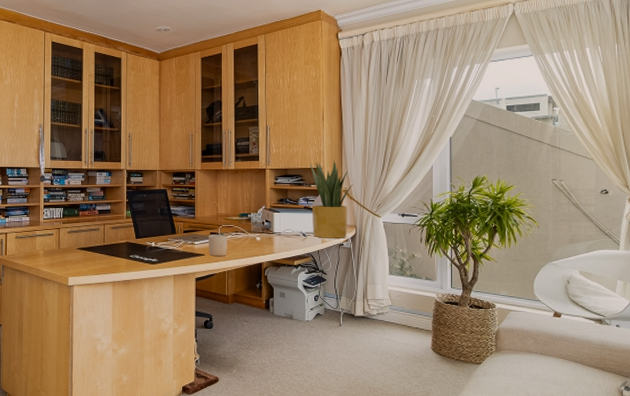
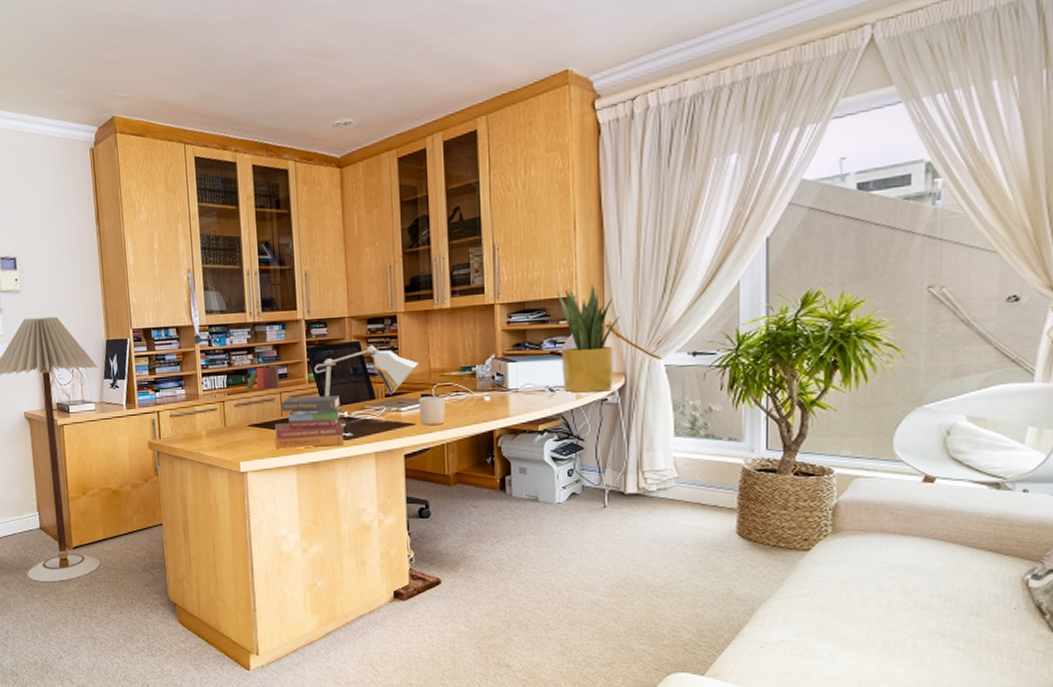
books: none [78,202,104,221] -> present [246,364,280,390]
books: none [97,229,151,269] -> present [274,395,344,448]
desk lamp: none [131,192,210,258] -> present [314,345,420,432]

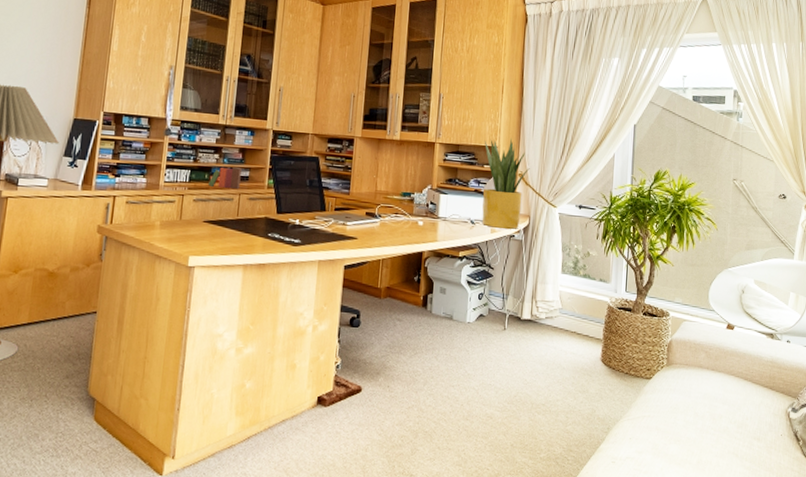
books: present [274,395,344,448] -> none [226,200,294,251]
desk lamp: present [314,345,420,432] -> none [274,162,368,238]
mug: present [418,396,446,425] -> none [361,214,387,241]

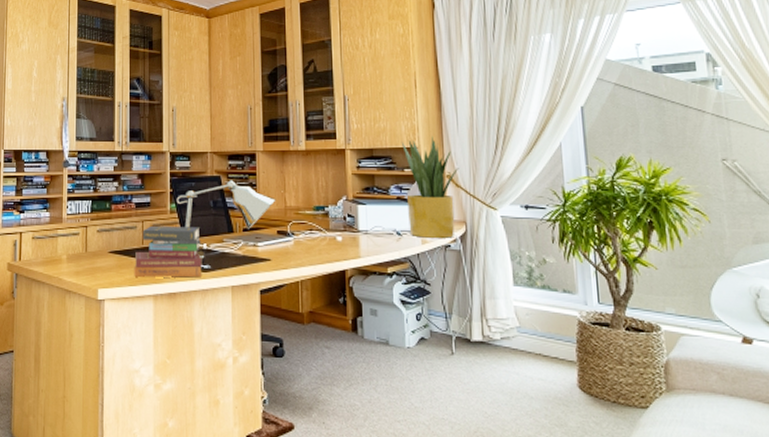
books: present [207,166,242,190] -> none [109,193,142,217]
books: none [226,200,294,251] -> present [134,227,202,278]
desk lamp: none [274,162,368,238] -> present [176,180,276,264]

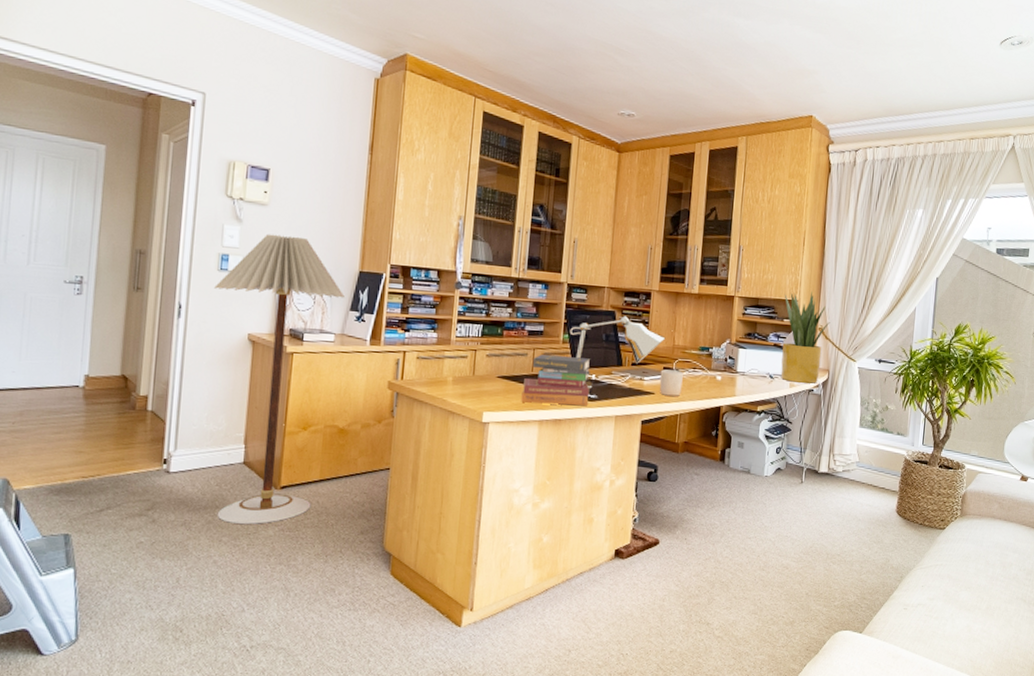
mug: none [274,233,301,261] -> present [659,369,684,396]

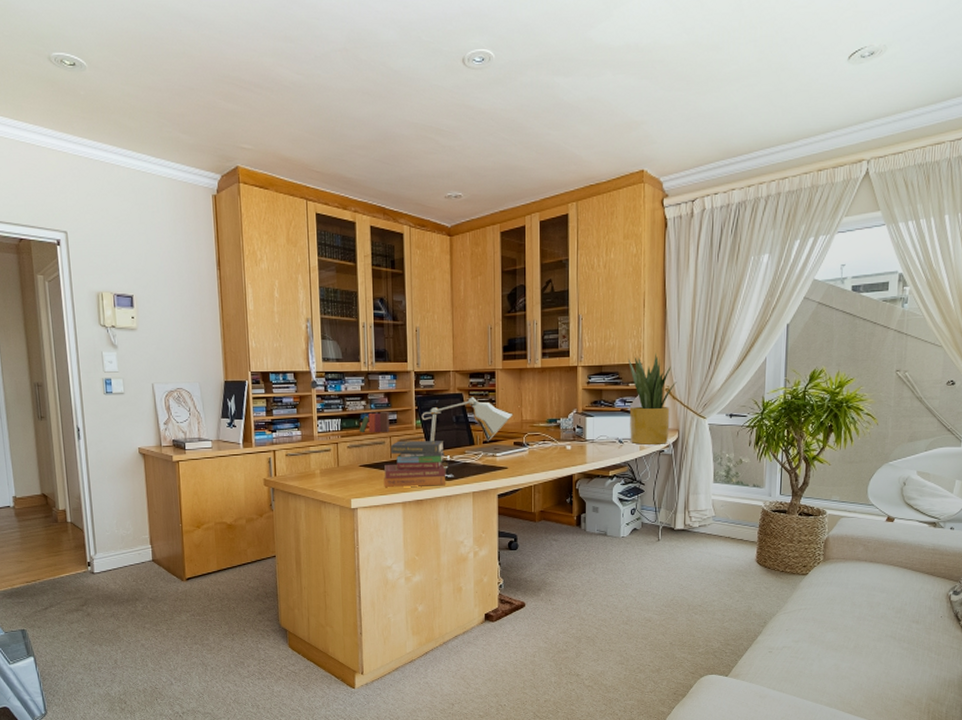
floor lamp: present [214,233,345,525] -> none [104,355,215,613]
books: none [501,321,536,345] -> present [358,411,390,433]
mug: present [659,369,684,396] -> none [511,444,535,469]

